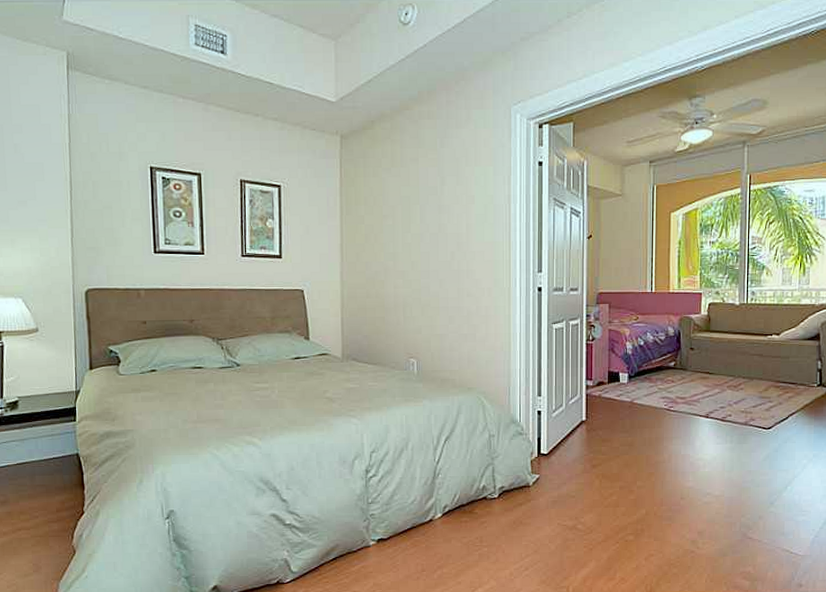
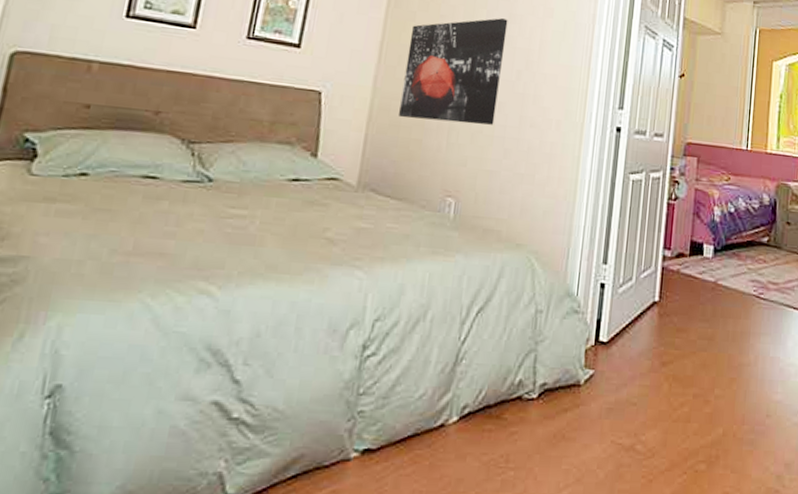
wall art: none [362,211,439,302] -> present [399,18,508,125]

